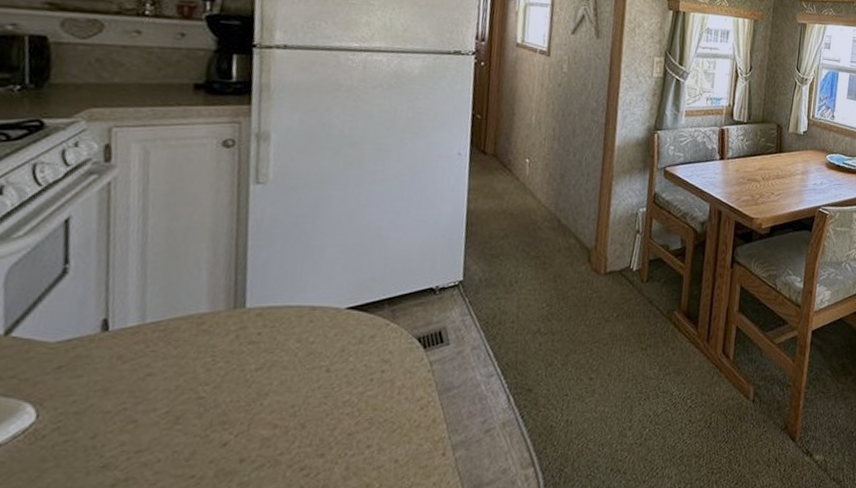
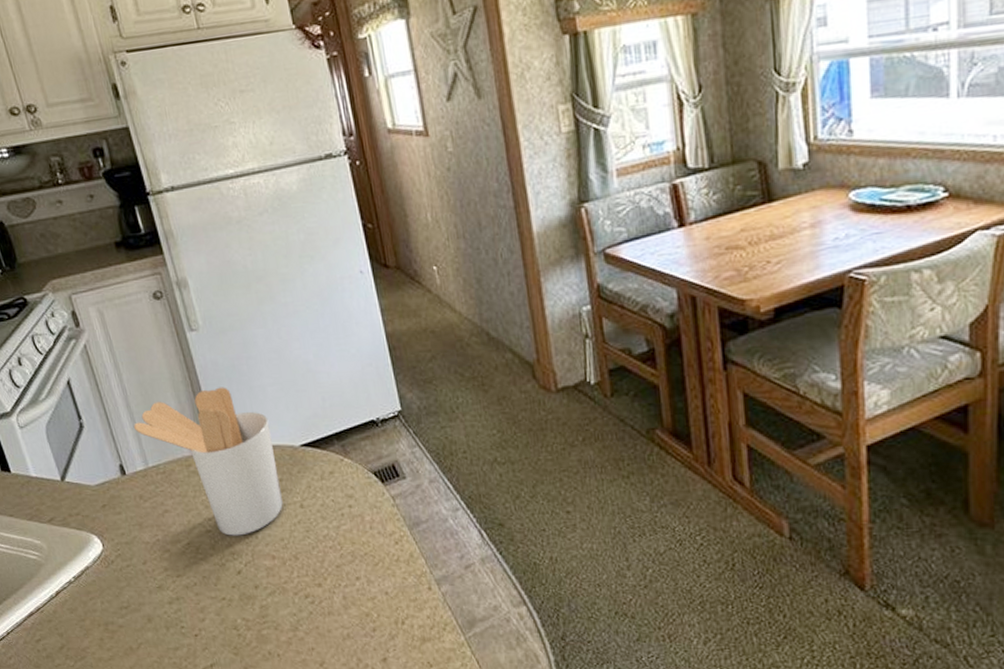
utensil holder: none [142,243,318,403] -> present [134,387,283,536]

